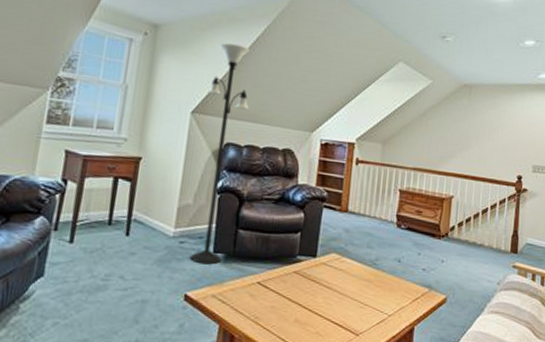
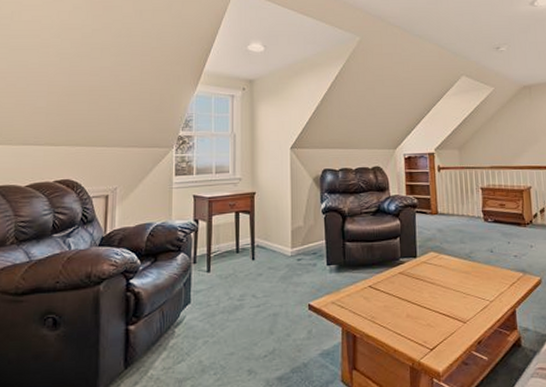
floor lamp: present [190,43,250,265] -> none [301,85,338,276]

